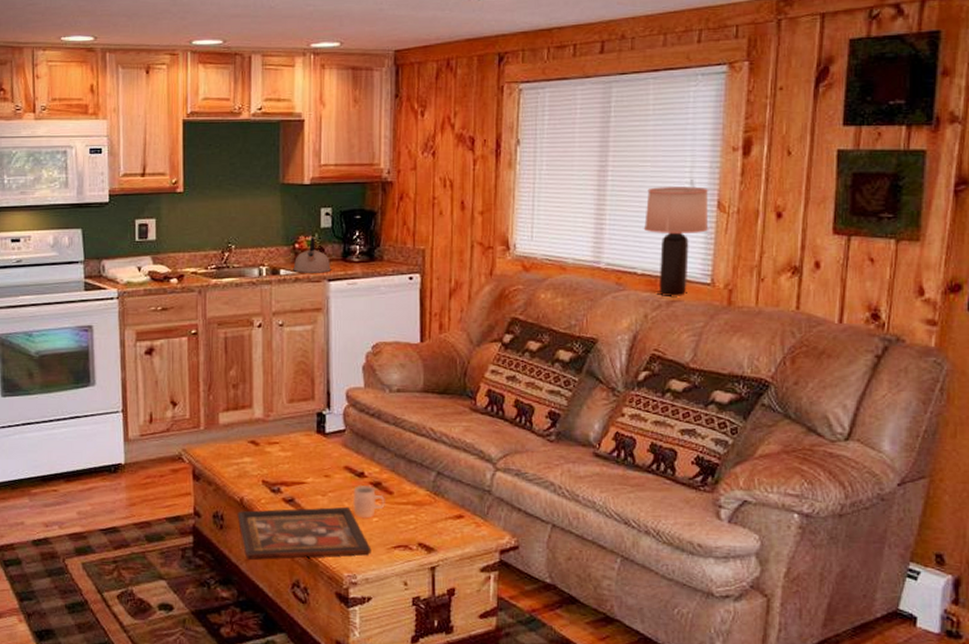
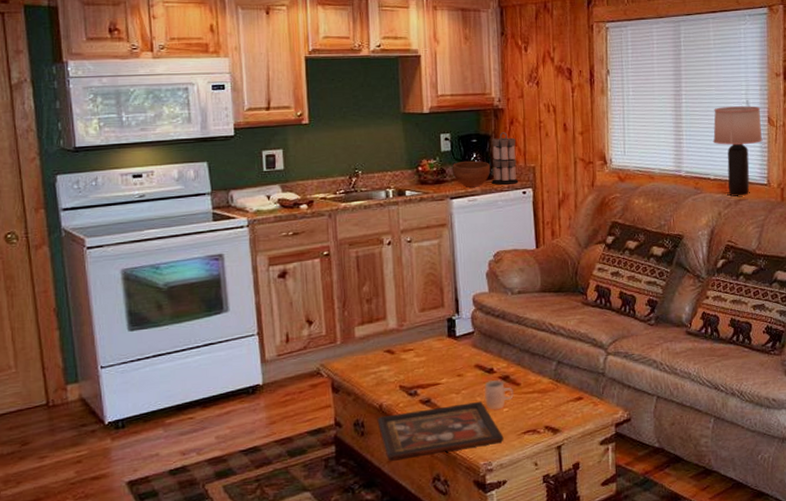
kettle: present [293,236,331,273] -> none [418,160,453,193]
bowl: none [332,239,375,269] -> present [453,160,491,187]
spice rack: none [375,208,406,269] -> present [492,132,519,186]

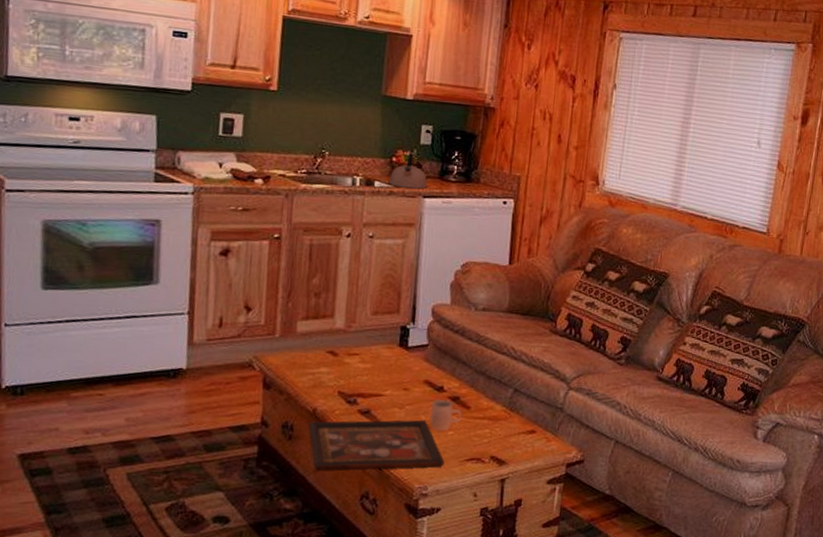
kettle: none [418,160,453,193] -> present [388,152,427,189]
bowl: present [453,160,491,187] -> none [430,158,473,189]
spice rack: present [492,132,519,186] -> none [471,133,505,193]
table lamp: present [713,106,763,196] -> none [715,143,772,242]

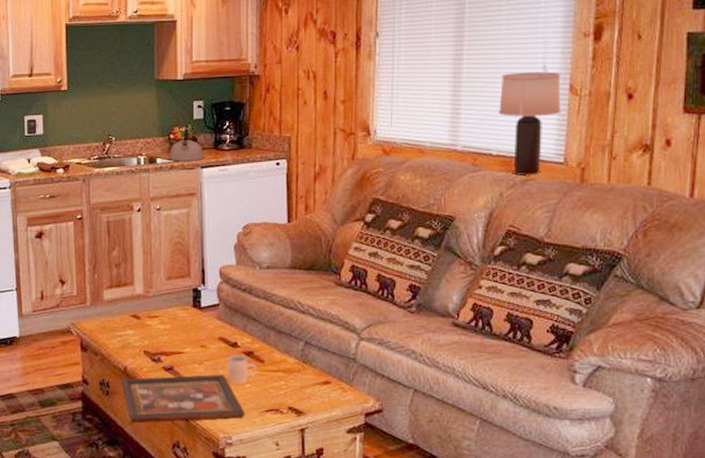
table lamp: none [715,143,772,242] -> present [498,71,562,176]

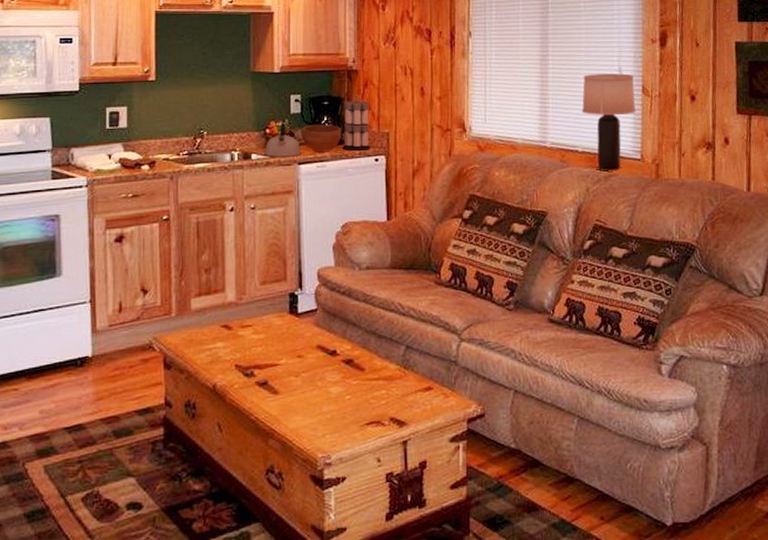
decorative tray: present [121,374,245,424] -> none [209,386,345,449]
bowl: none [205,129,244,157] -> present [302,124,342,153]
mug: present [226,354,257,385] -> none [325,363,357,397]
spice rack: none [244,100,272,156] -> present [342,95,371,152]

